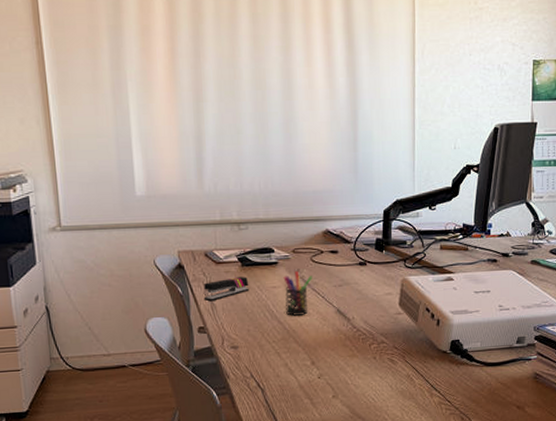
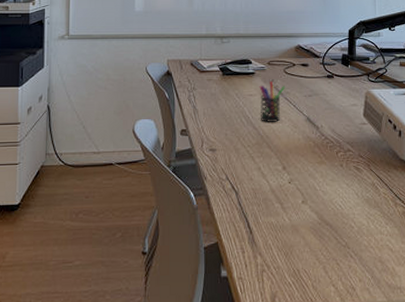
stapler: present [203,277,249,302] -> none [187,85,229,106]

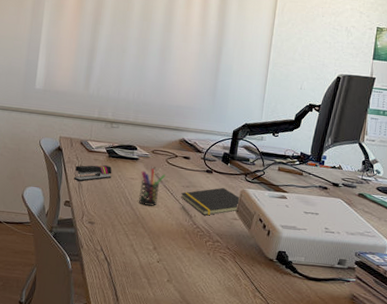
stapler: none [187,85,229,106] -> present [73,165,112,182]
notepad: none [303,91,365,124] -> present [180,187,240,216]

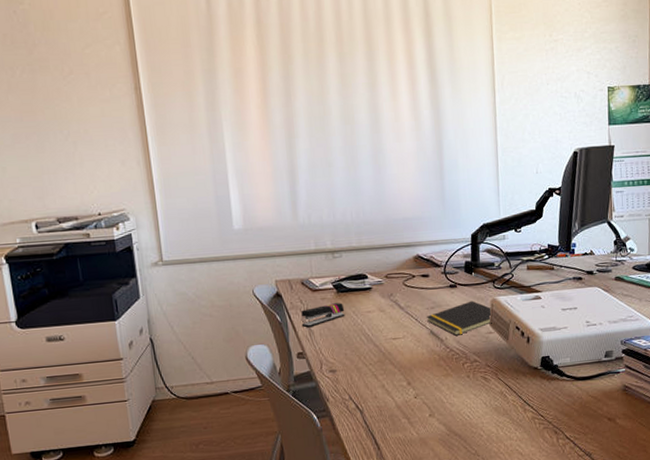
pen holder: present [139,168,165,207] -> none [377,296,405,339]

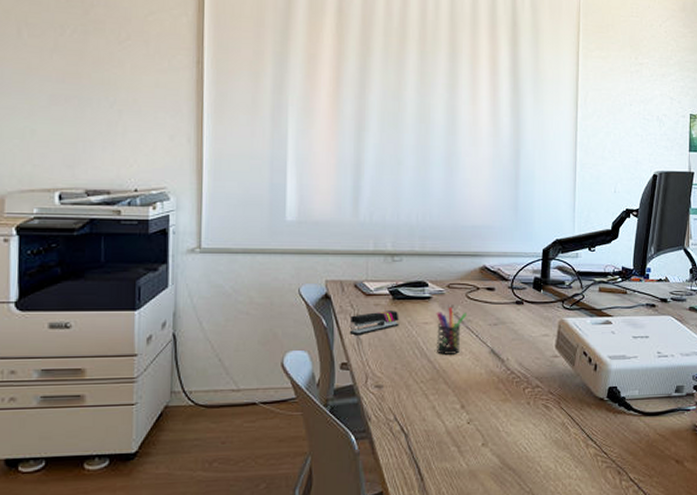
pen holder: none [377,296,405,339] -> present [436,307,467,356]
notepad: present [426,300,491,336] -> none [487,320,559,357]

